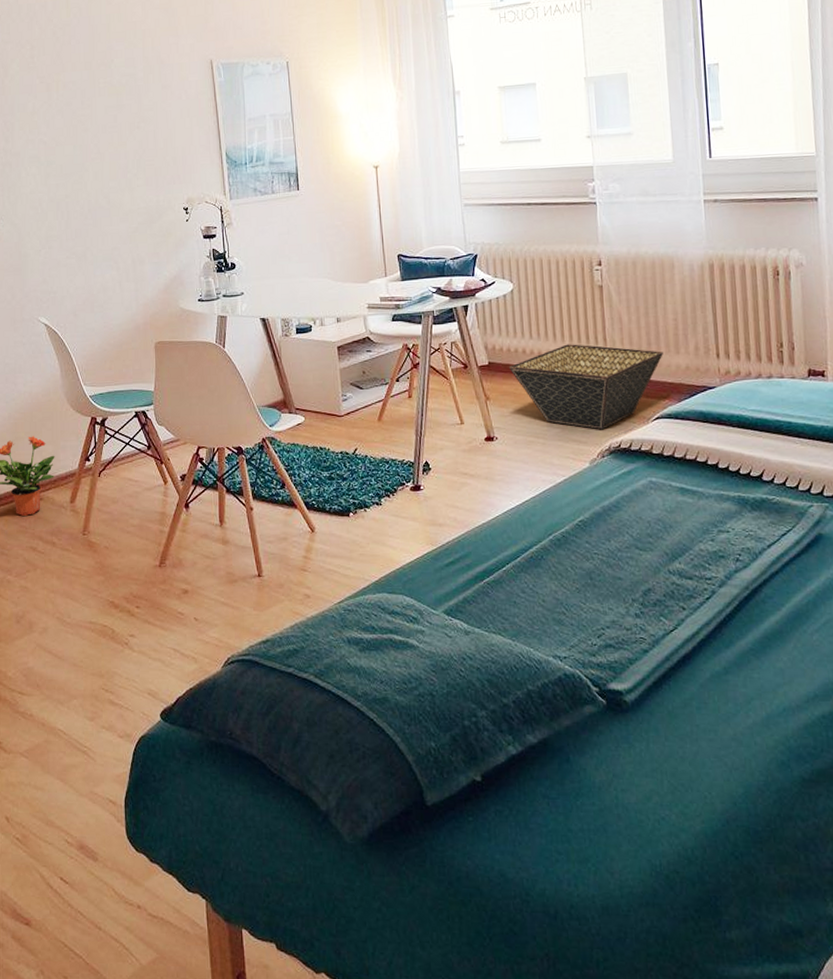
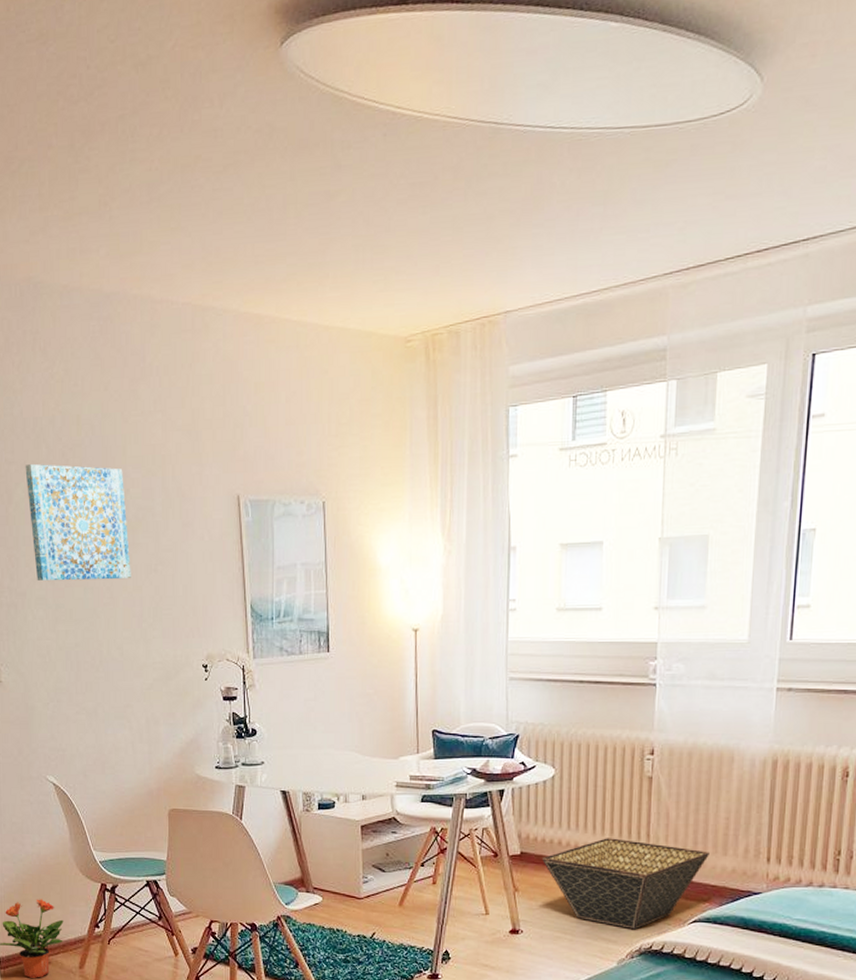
wall art: none [20,42,116,141] -> present [25,463,131,581]

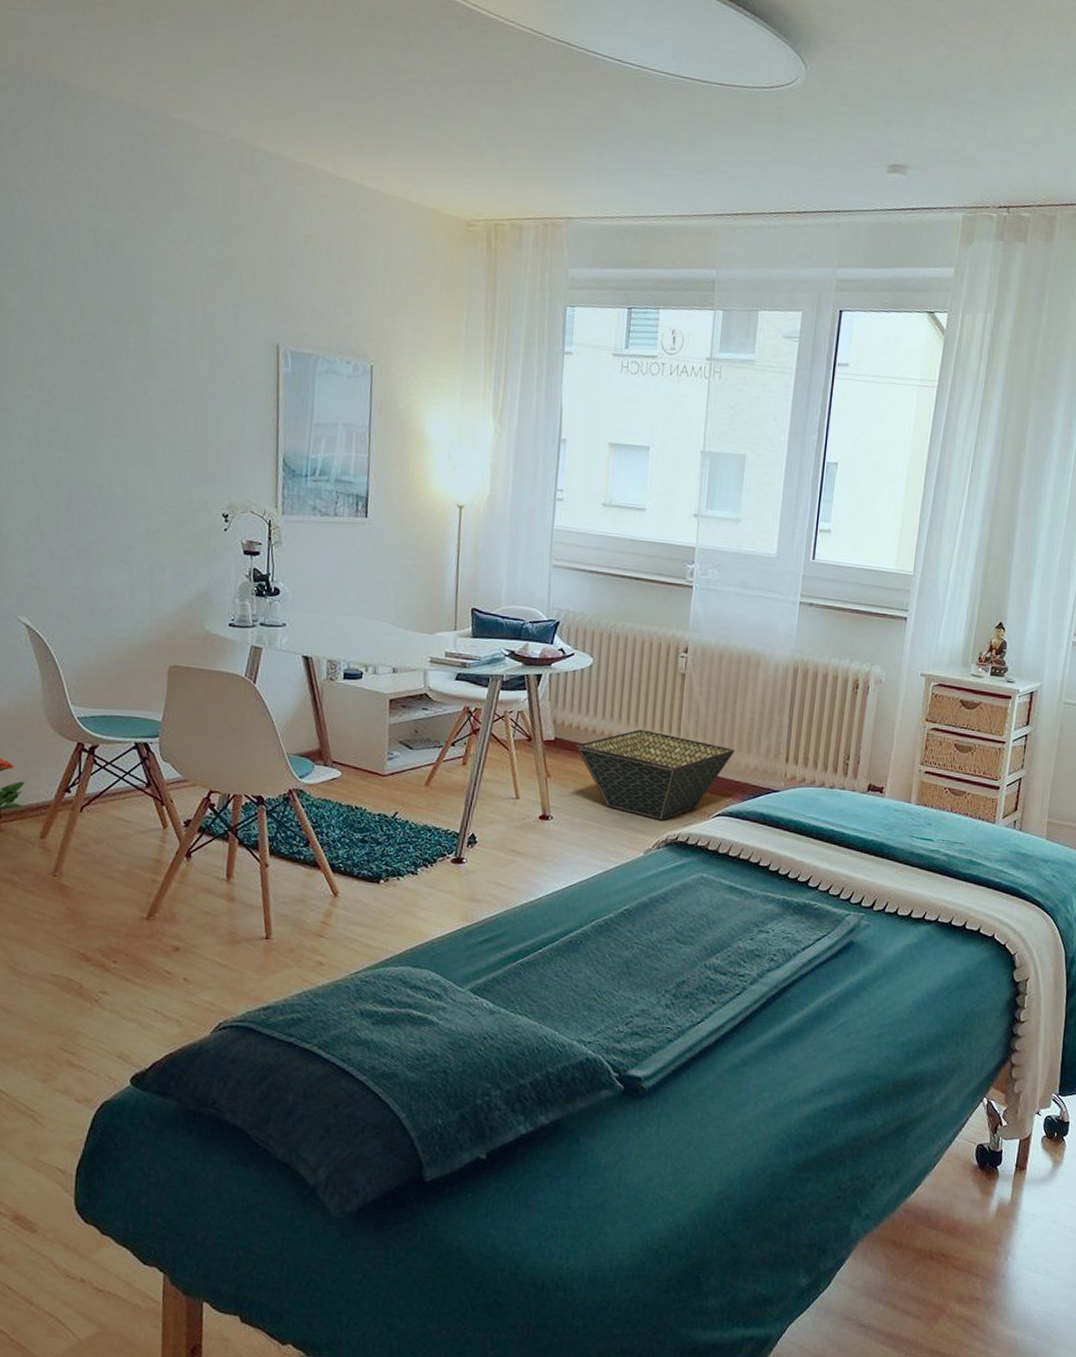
wall art: present [25,463,131,581] -> none [23,270,146,412]

